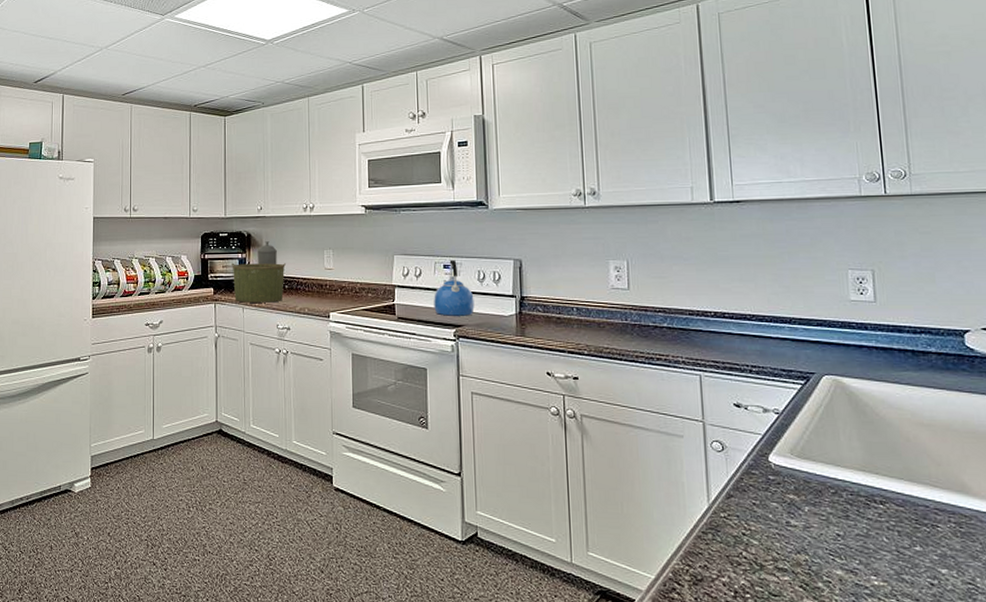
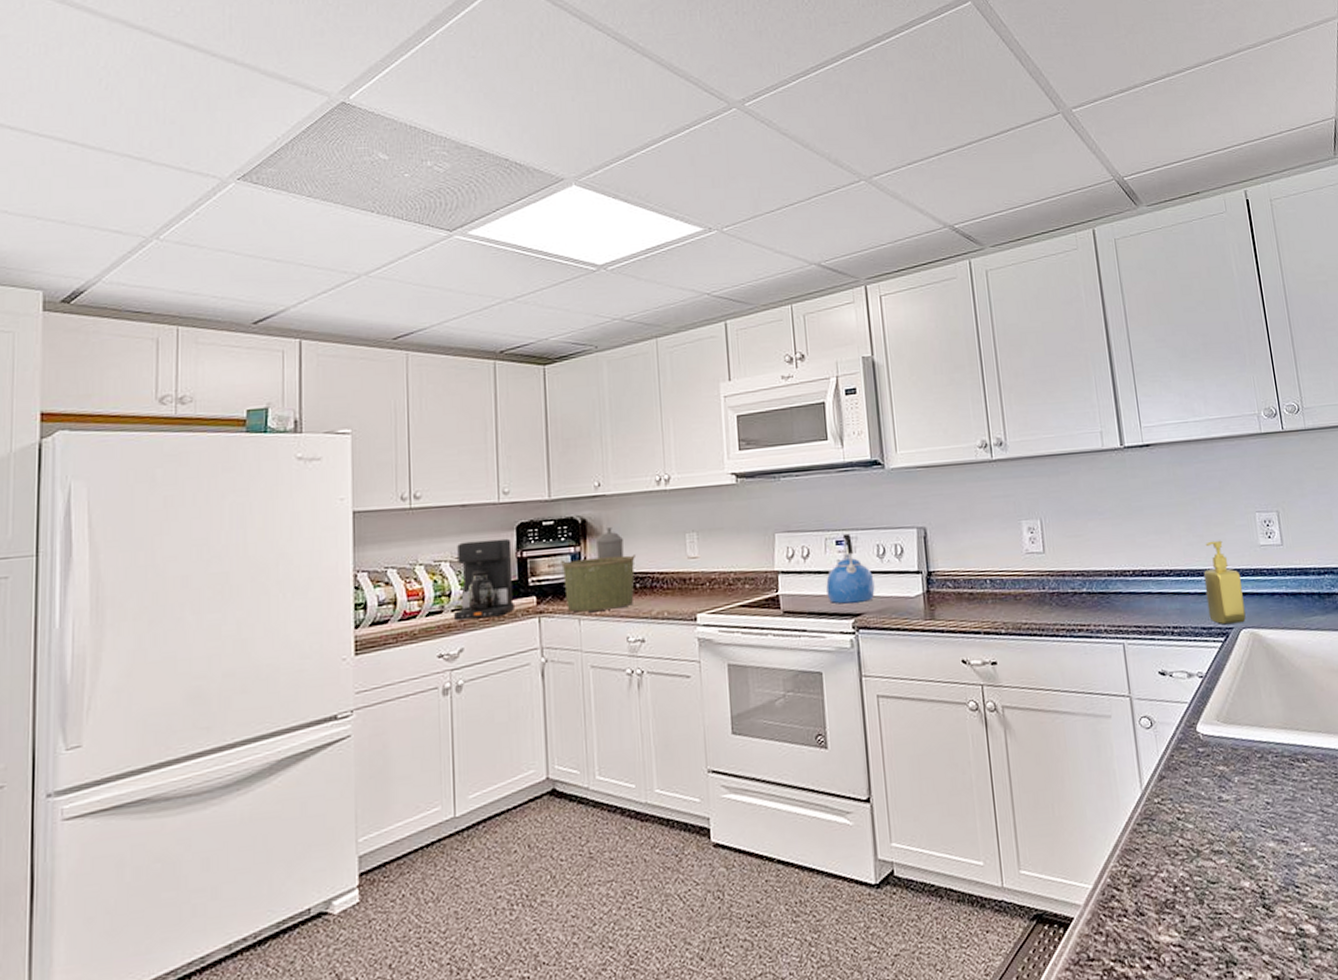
coffee maker: none [156,244,198,302] -> present [453,538,514,622]
soap dispenser: none [787,292,829,370] -> present [1203,540,1246,625]

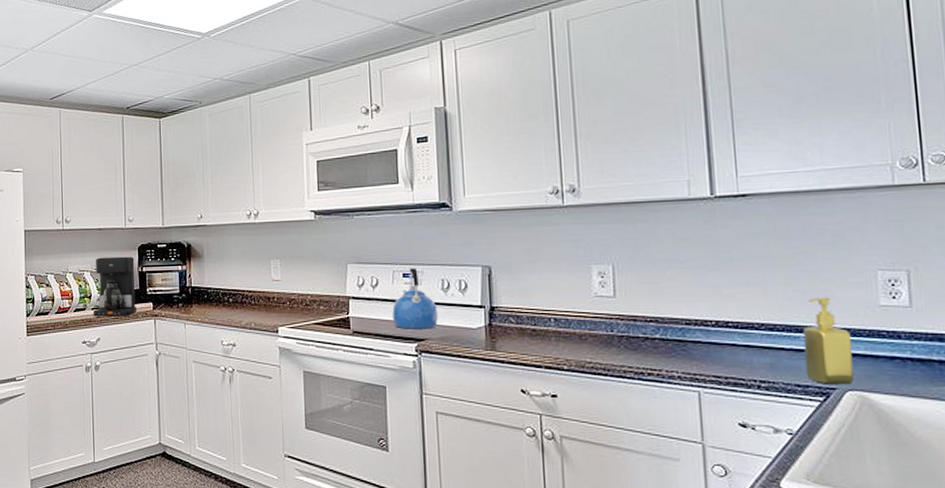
basket: present [561,554,635,613] -> none [171,275,229,318]
canister: present [596,527,624,592] -> none [199,252,220,304]

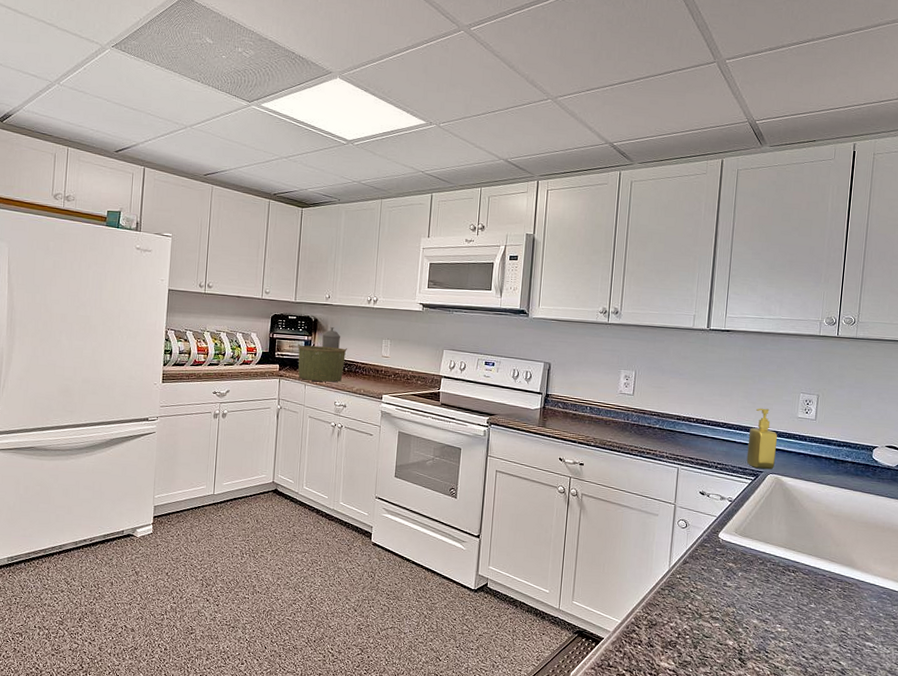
coffee maker: present [92,256,136,318] -> none [225,321,267,375]
basket: none [171,275,229,318] -> present [298,343,347,382]
canister: none [199,252,220,304] -> present [322,327,340,371]
kettle: present [392,268,438,329] -> none [473,358,508,407]

